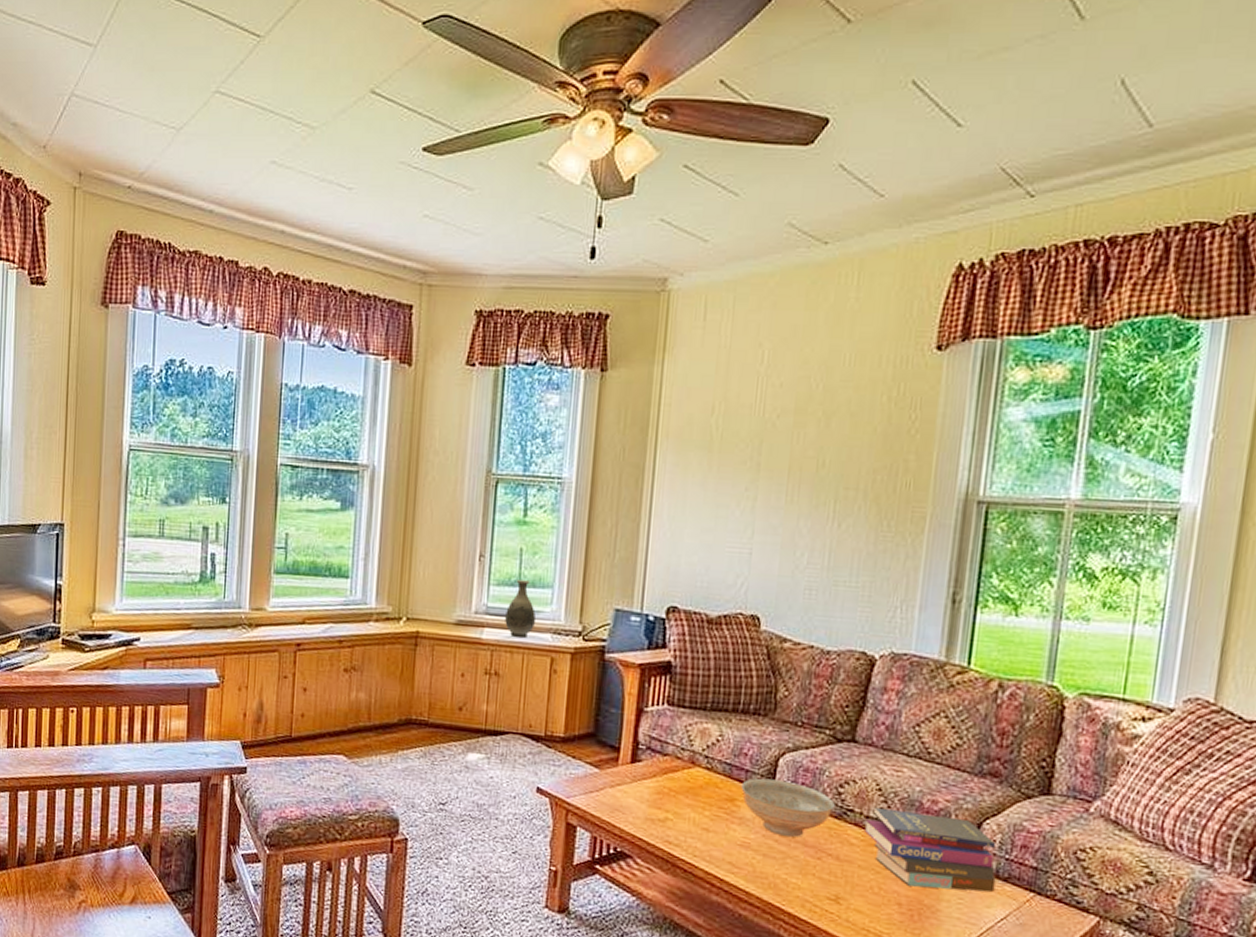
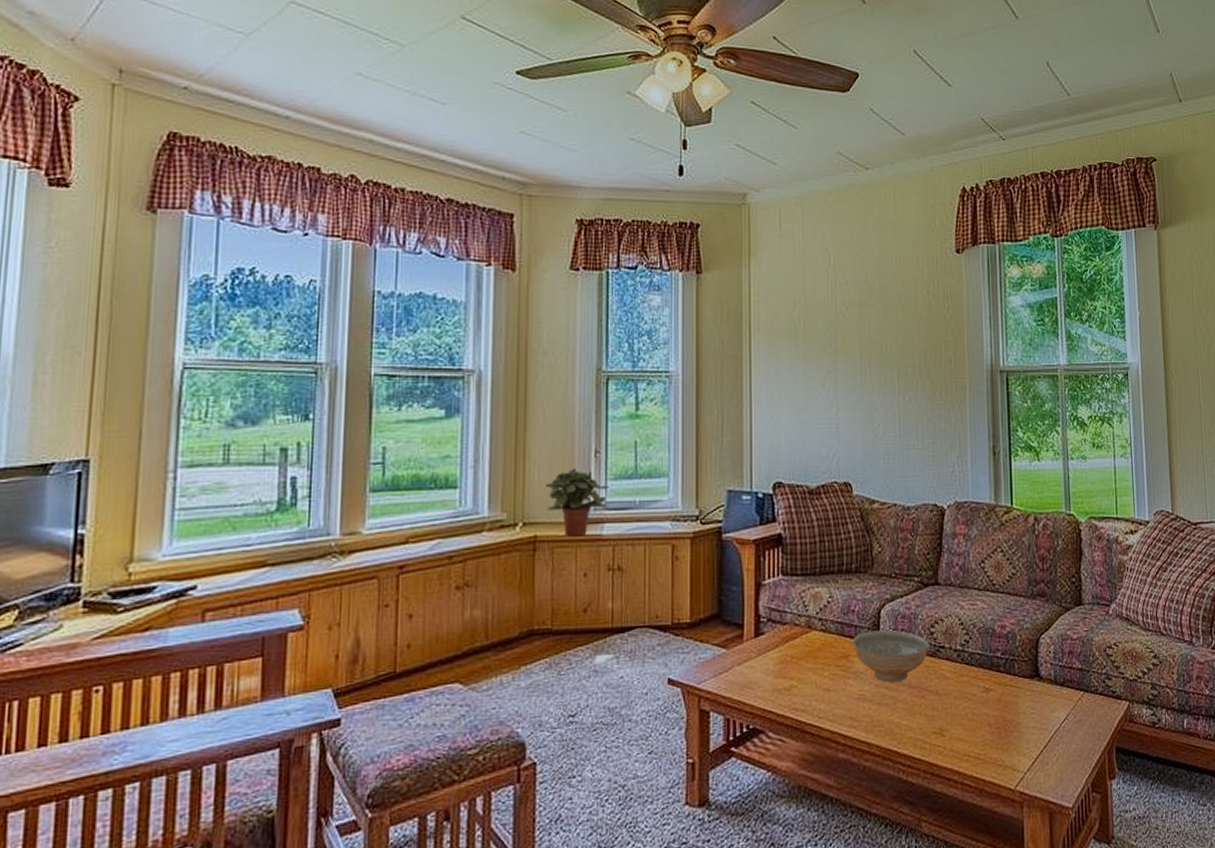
potted plant: none [429,570,492,638] -> present [545,469,610,537]
vase: present [505,580,536,639] -> none [625,472,655,530]
books: present [864,807,996,892] -> none [954,638,1056,706]

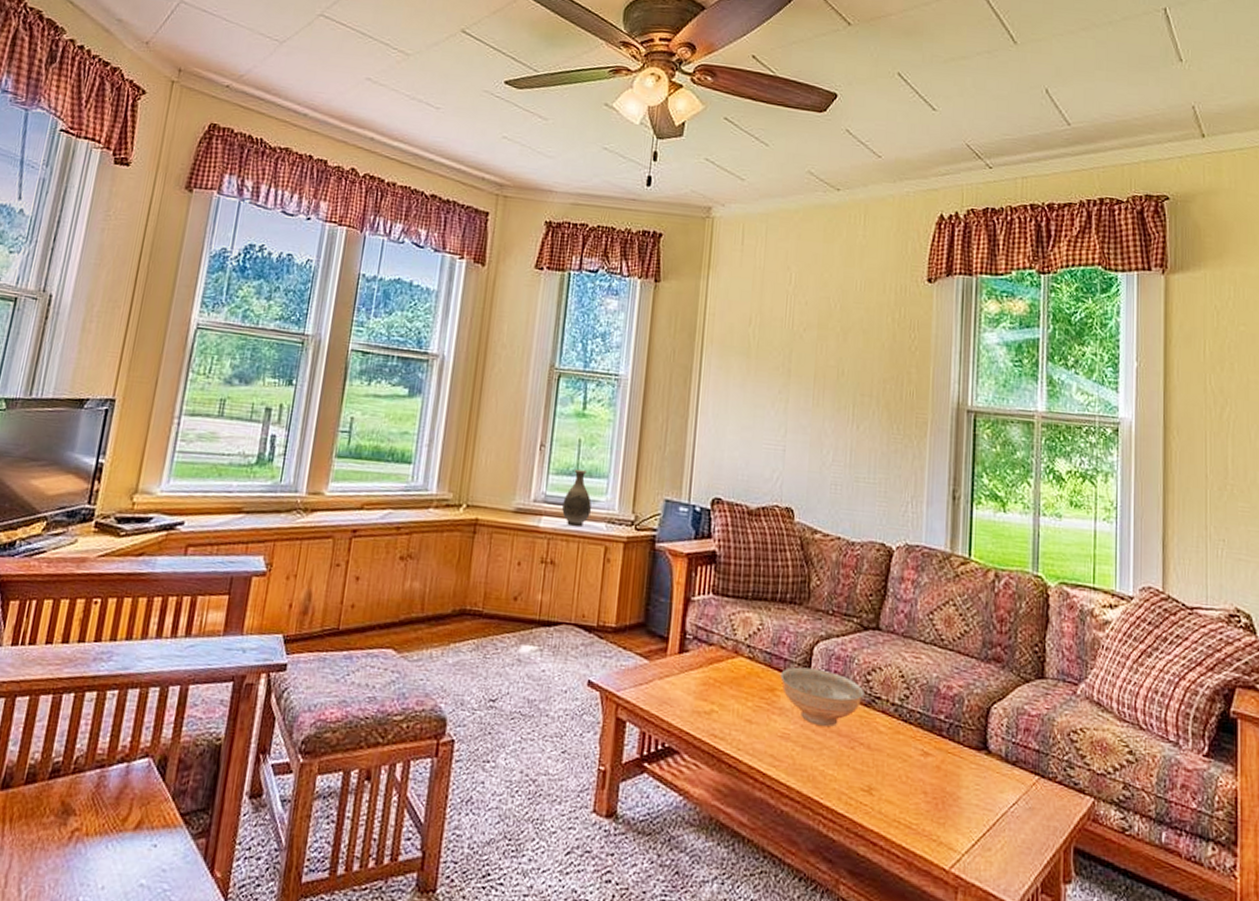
potted plant: present [545,469,610,537] -> none [490,459,551,526]
vase: none [625,472,655,530] -> present [562,469,592,528]

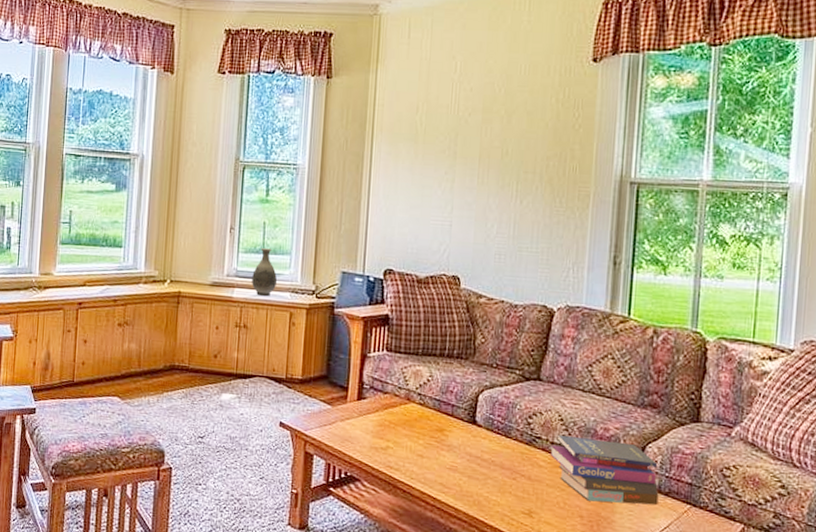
decorative bowl: present [780,667,864,727] -> none [448,411,526,461]
books: none [890,694,1006,777] -> present [550,434,659,505]

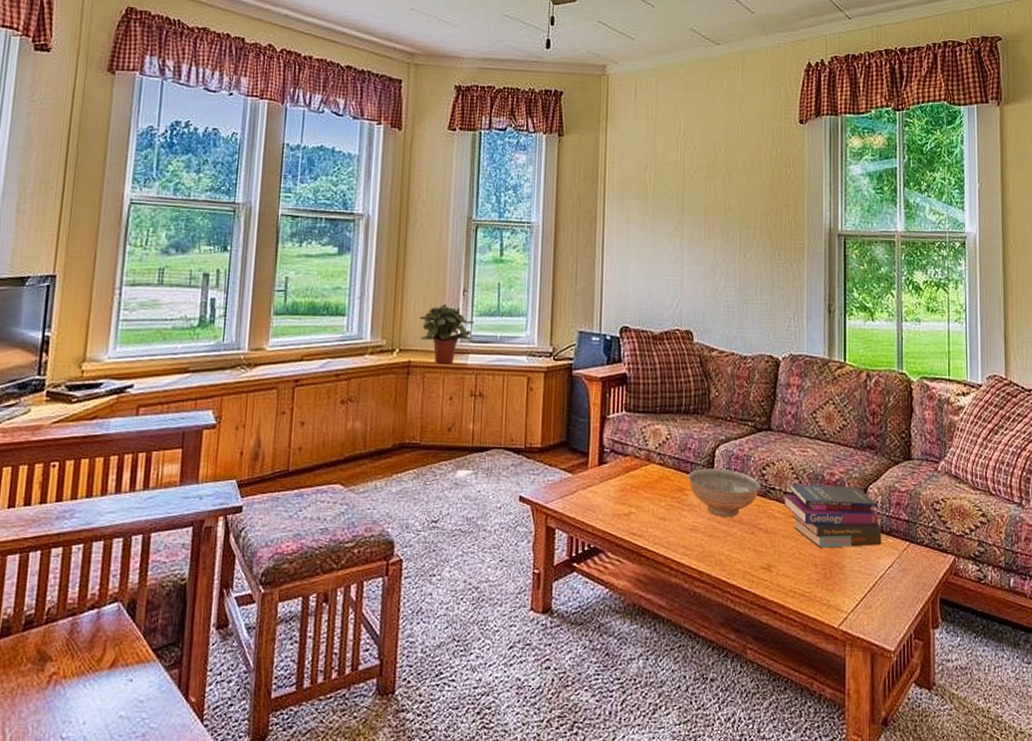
potted plant: none [189,240,241,296] -> present [420,304,475,364]
vase: present [252,248,278,297] -> none [487,310,514,362]
decorative bowl: none [448,411,526,461] -> present [688,468,761,517]

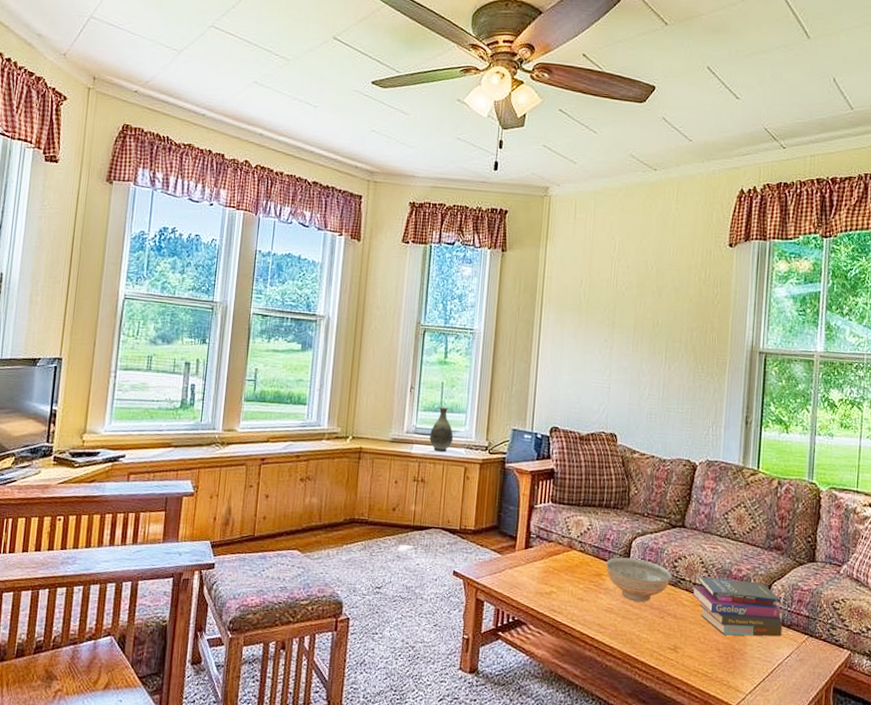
potted plant: present [420,304,475,364] -> none [371,399,420,452]
vase: none [487,310,514,362] -> present [429,407,454,453]

